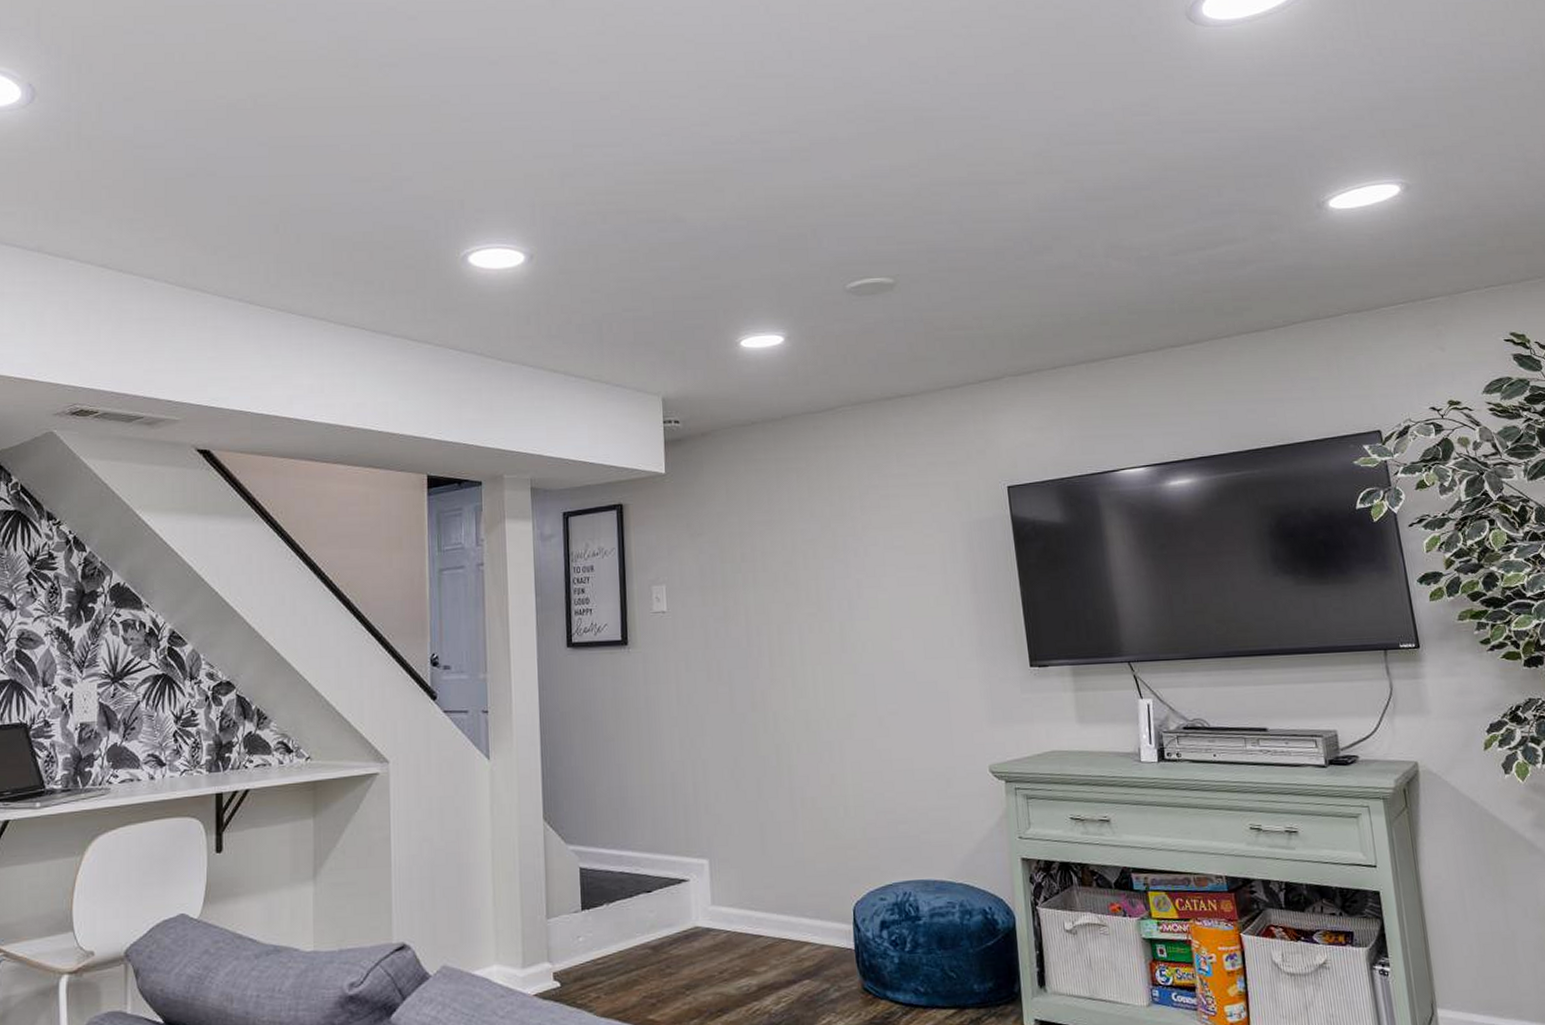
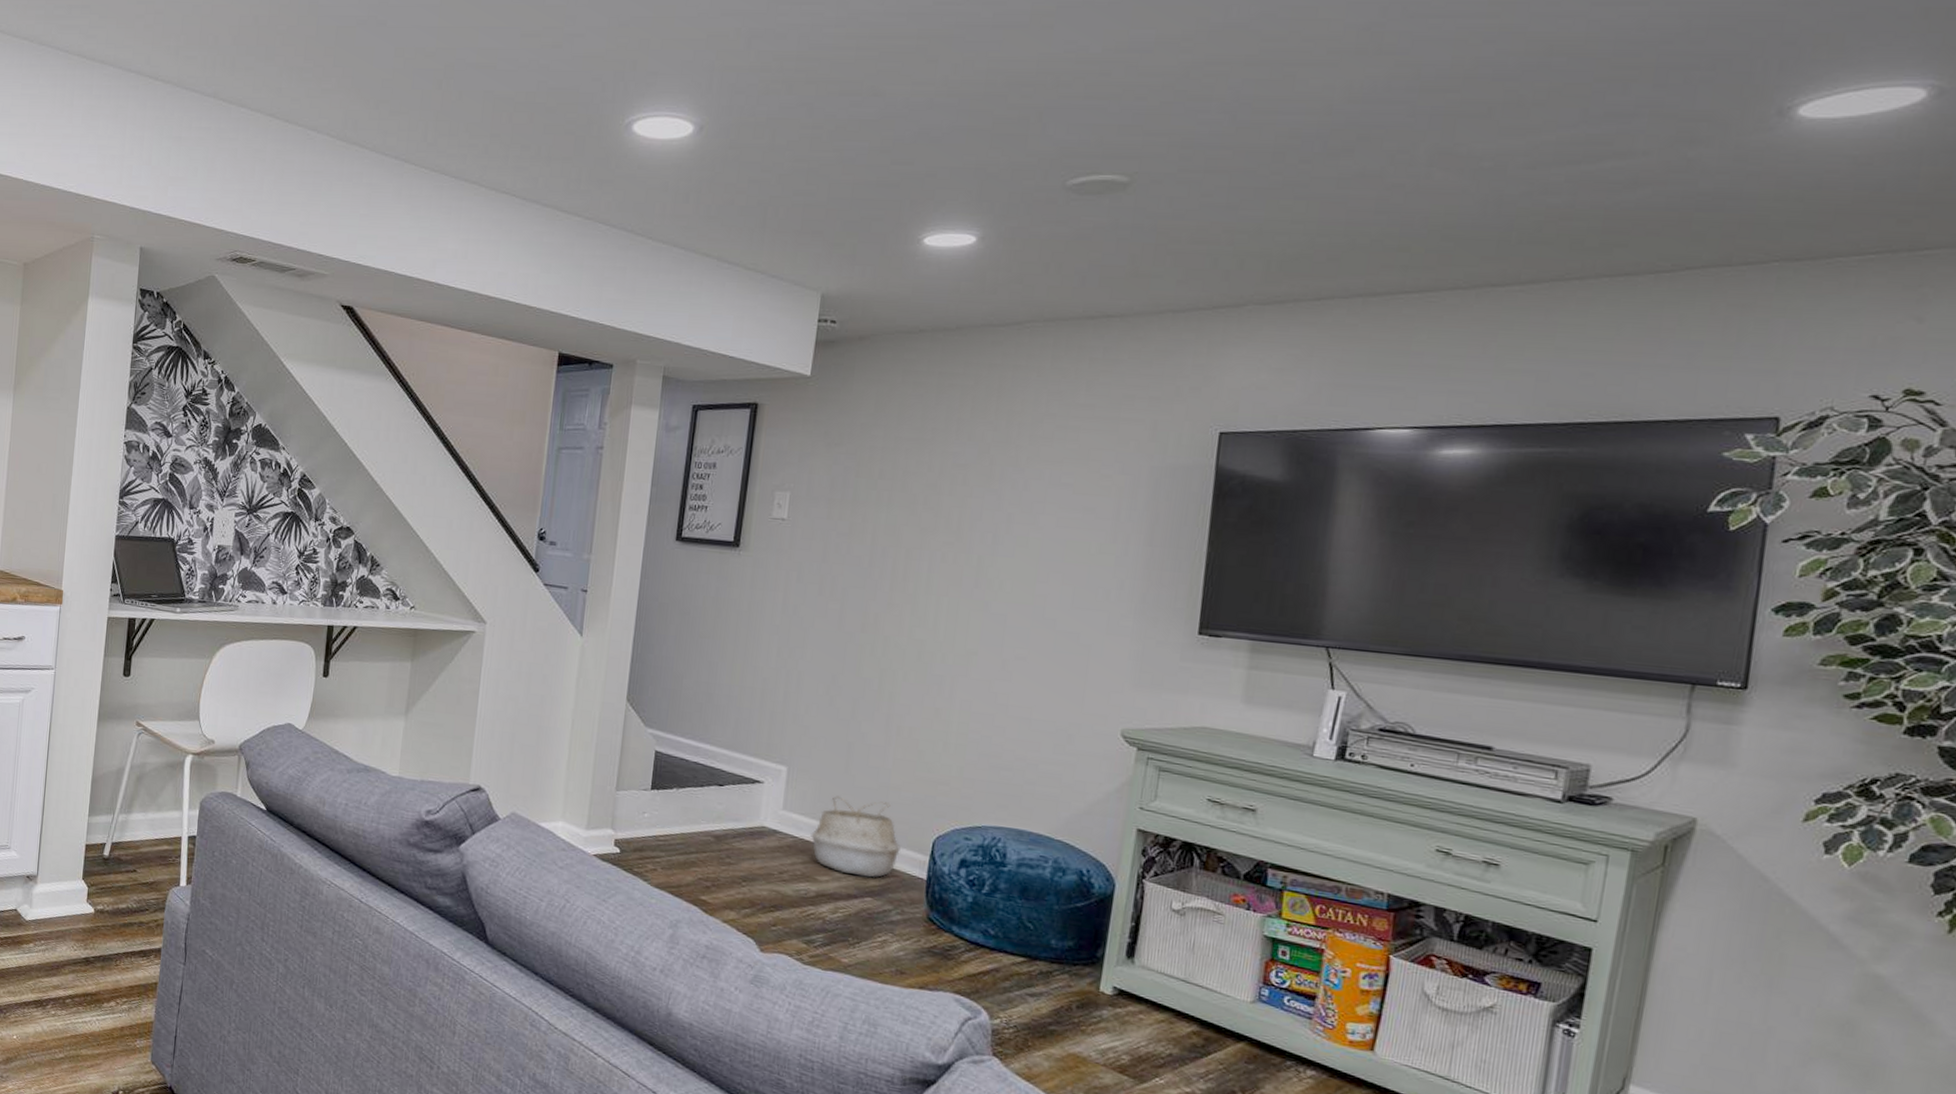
woven basket: none [742,877,826,960] -> present [811,796,901,878]

